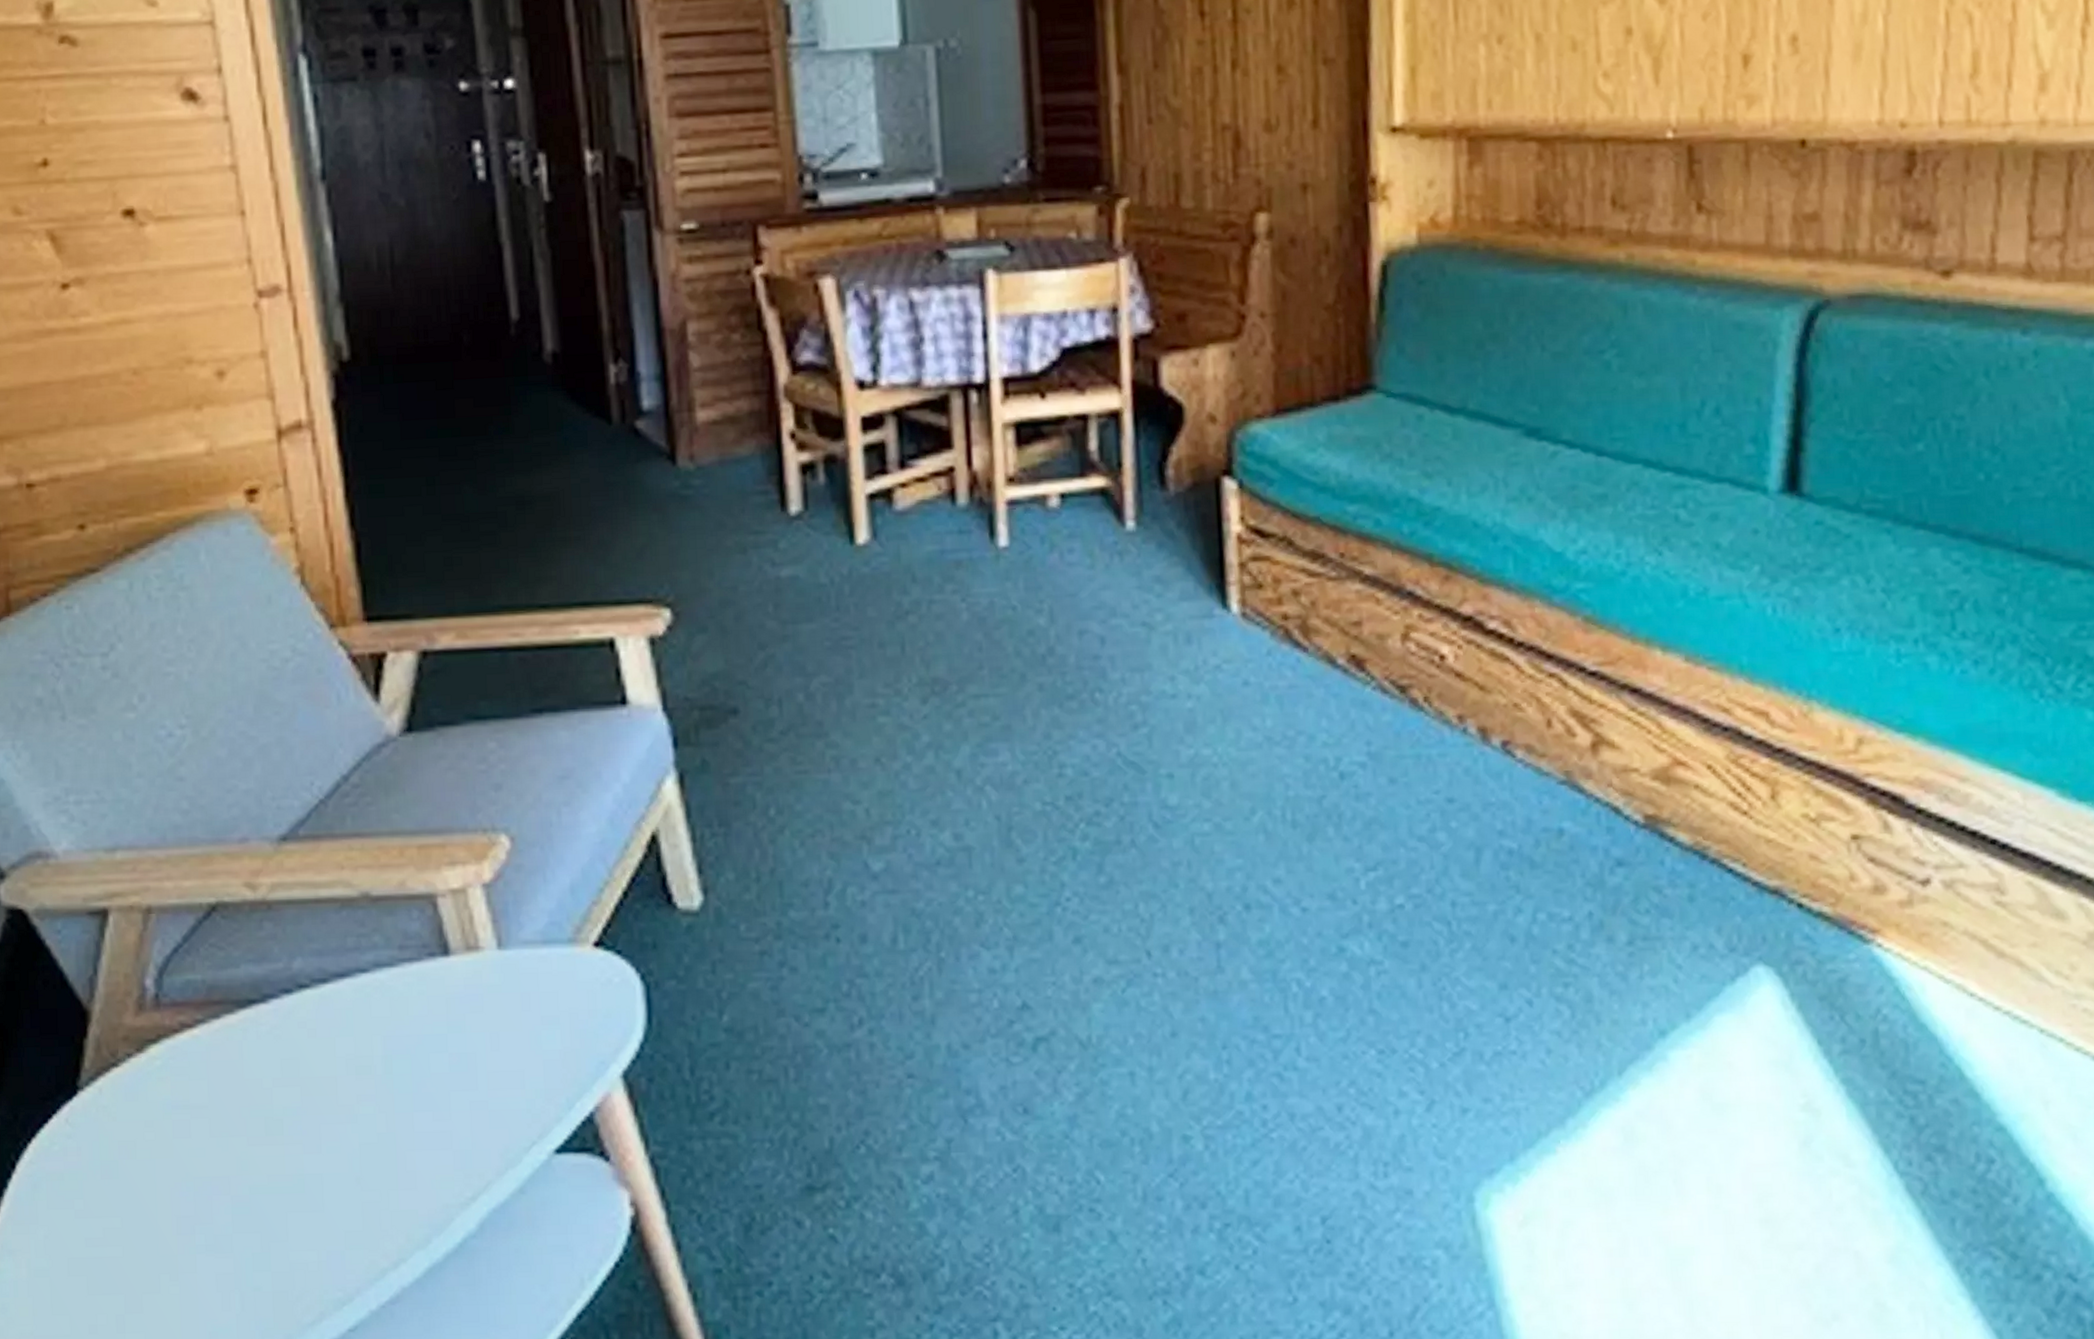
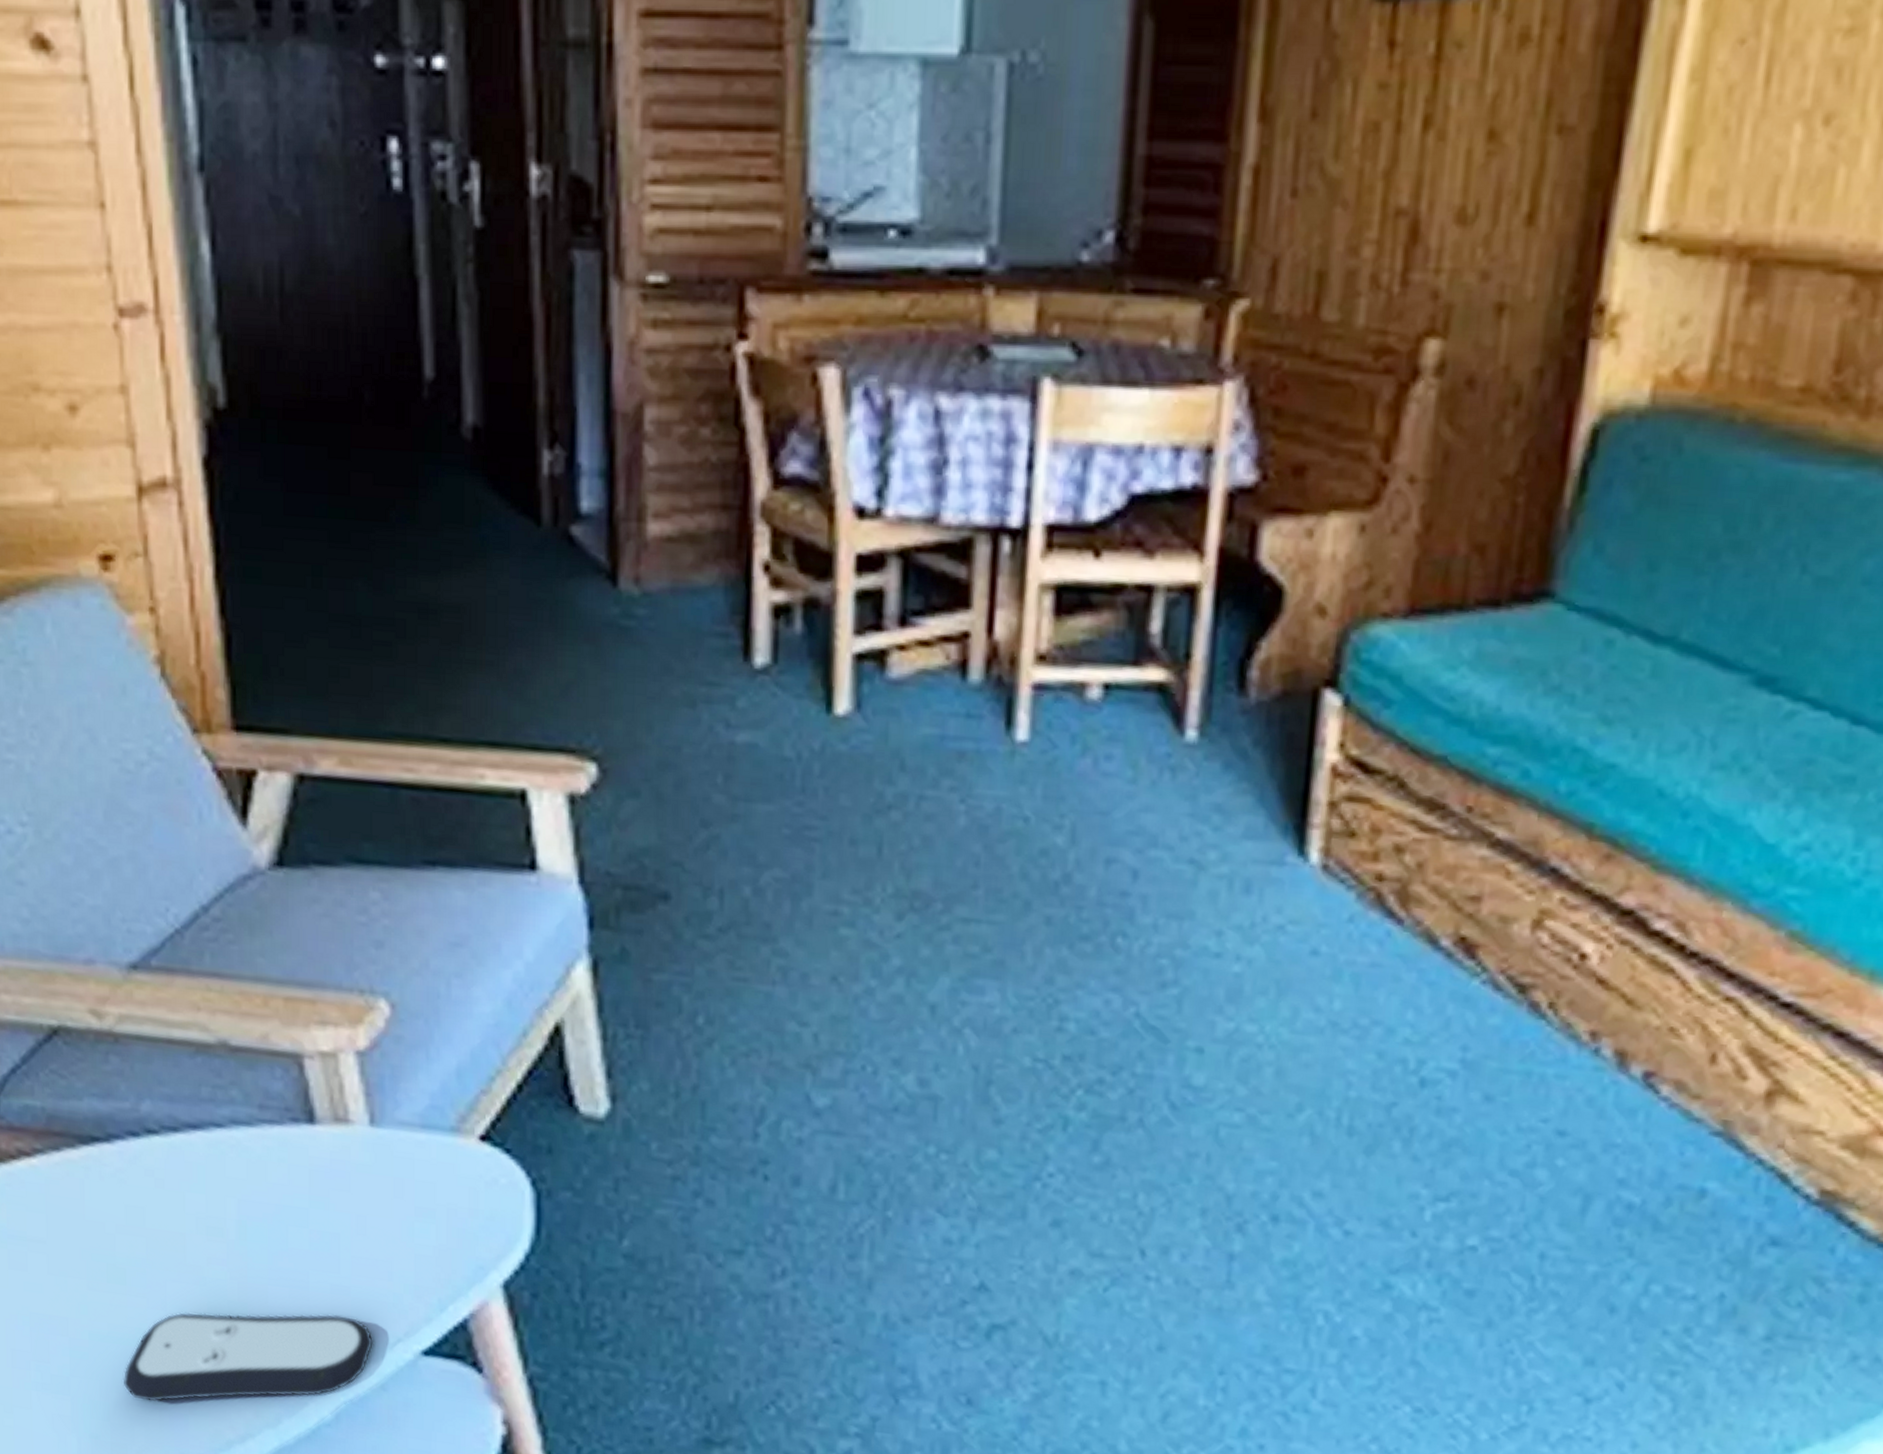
remote control: none [282,1129,512,1244] -> present [122,1312,374,1402]

